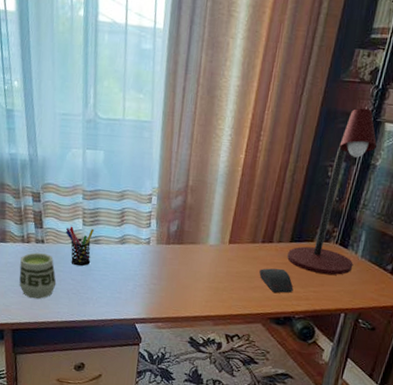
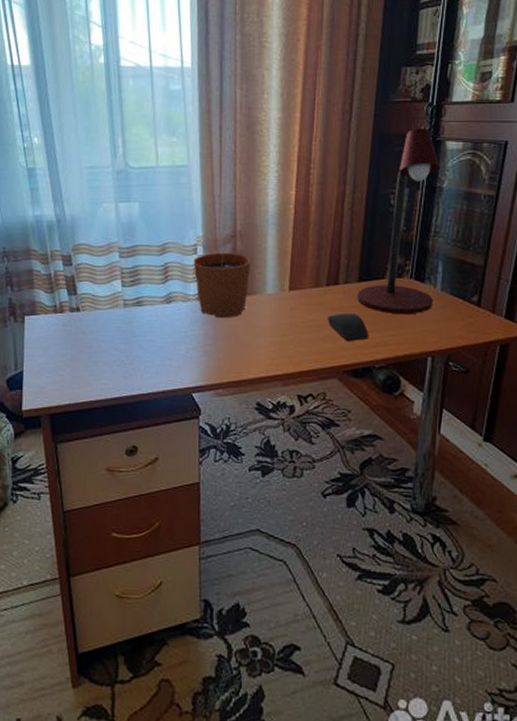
cup: present [19,252,57,299] -> none [54,323,97,376]
pen holder: present [66,226,95,267] -> none [103,289,136,334]
plant pot: none [147,188,199,263] -> present [193,233,252,319]

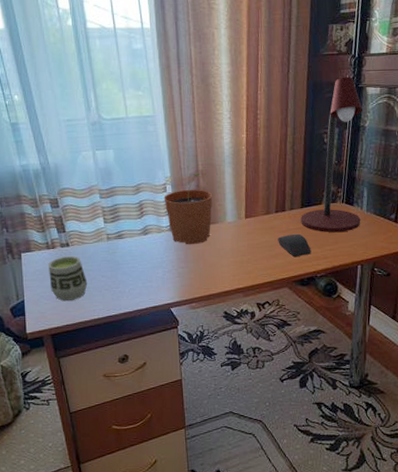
cup: none [54,323,97,376] -> present [49,256,88,302]

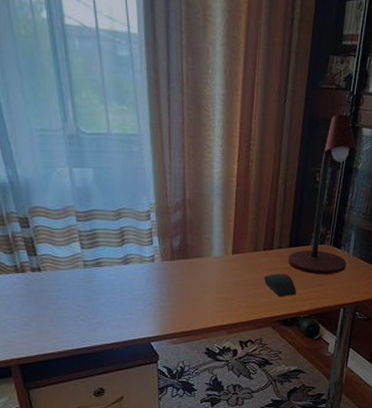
cup: present [49,256,88,302] -> none [17,282,61,330]
plant pot: present [164,173,213,245] -> none [147,202,200,278]

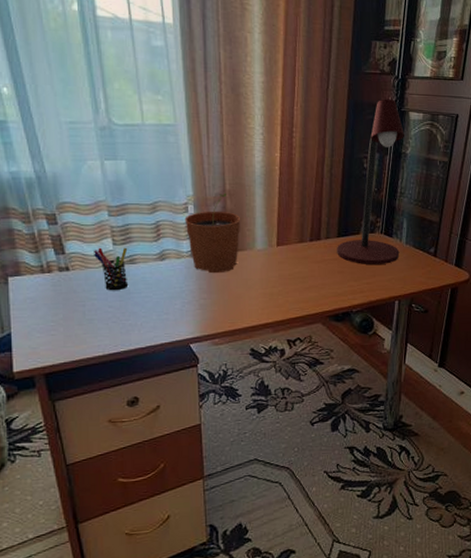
pen holder: none [63,250,95,291] -> present [94,247,129,291]
plant pot: none [147,202,200,278] -> present [184,193,241,274]
computer mouse: present [264,273,297,296] -> none [312,265,347,289]

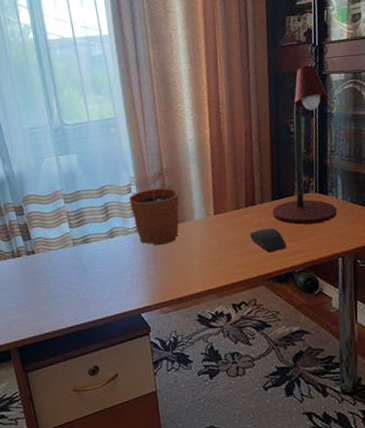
pen holder: present [94,247,129,291] -> none [54,229,84,269]
computer mouse: none [312,265,347,289] -> present [250,227,287,252]

